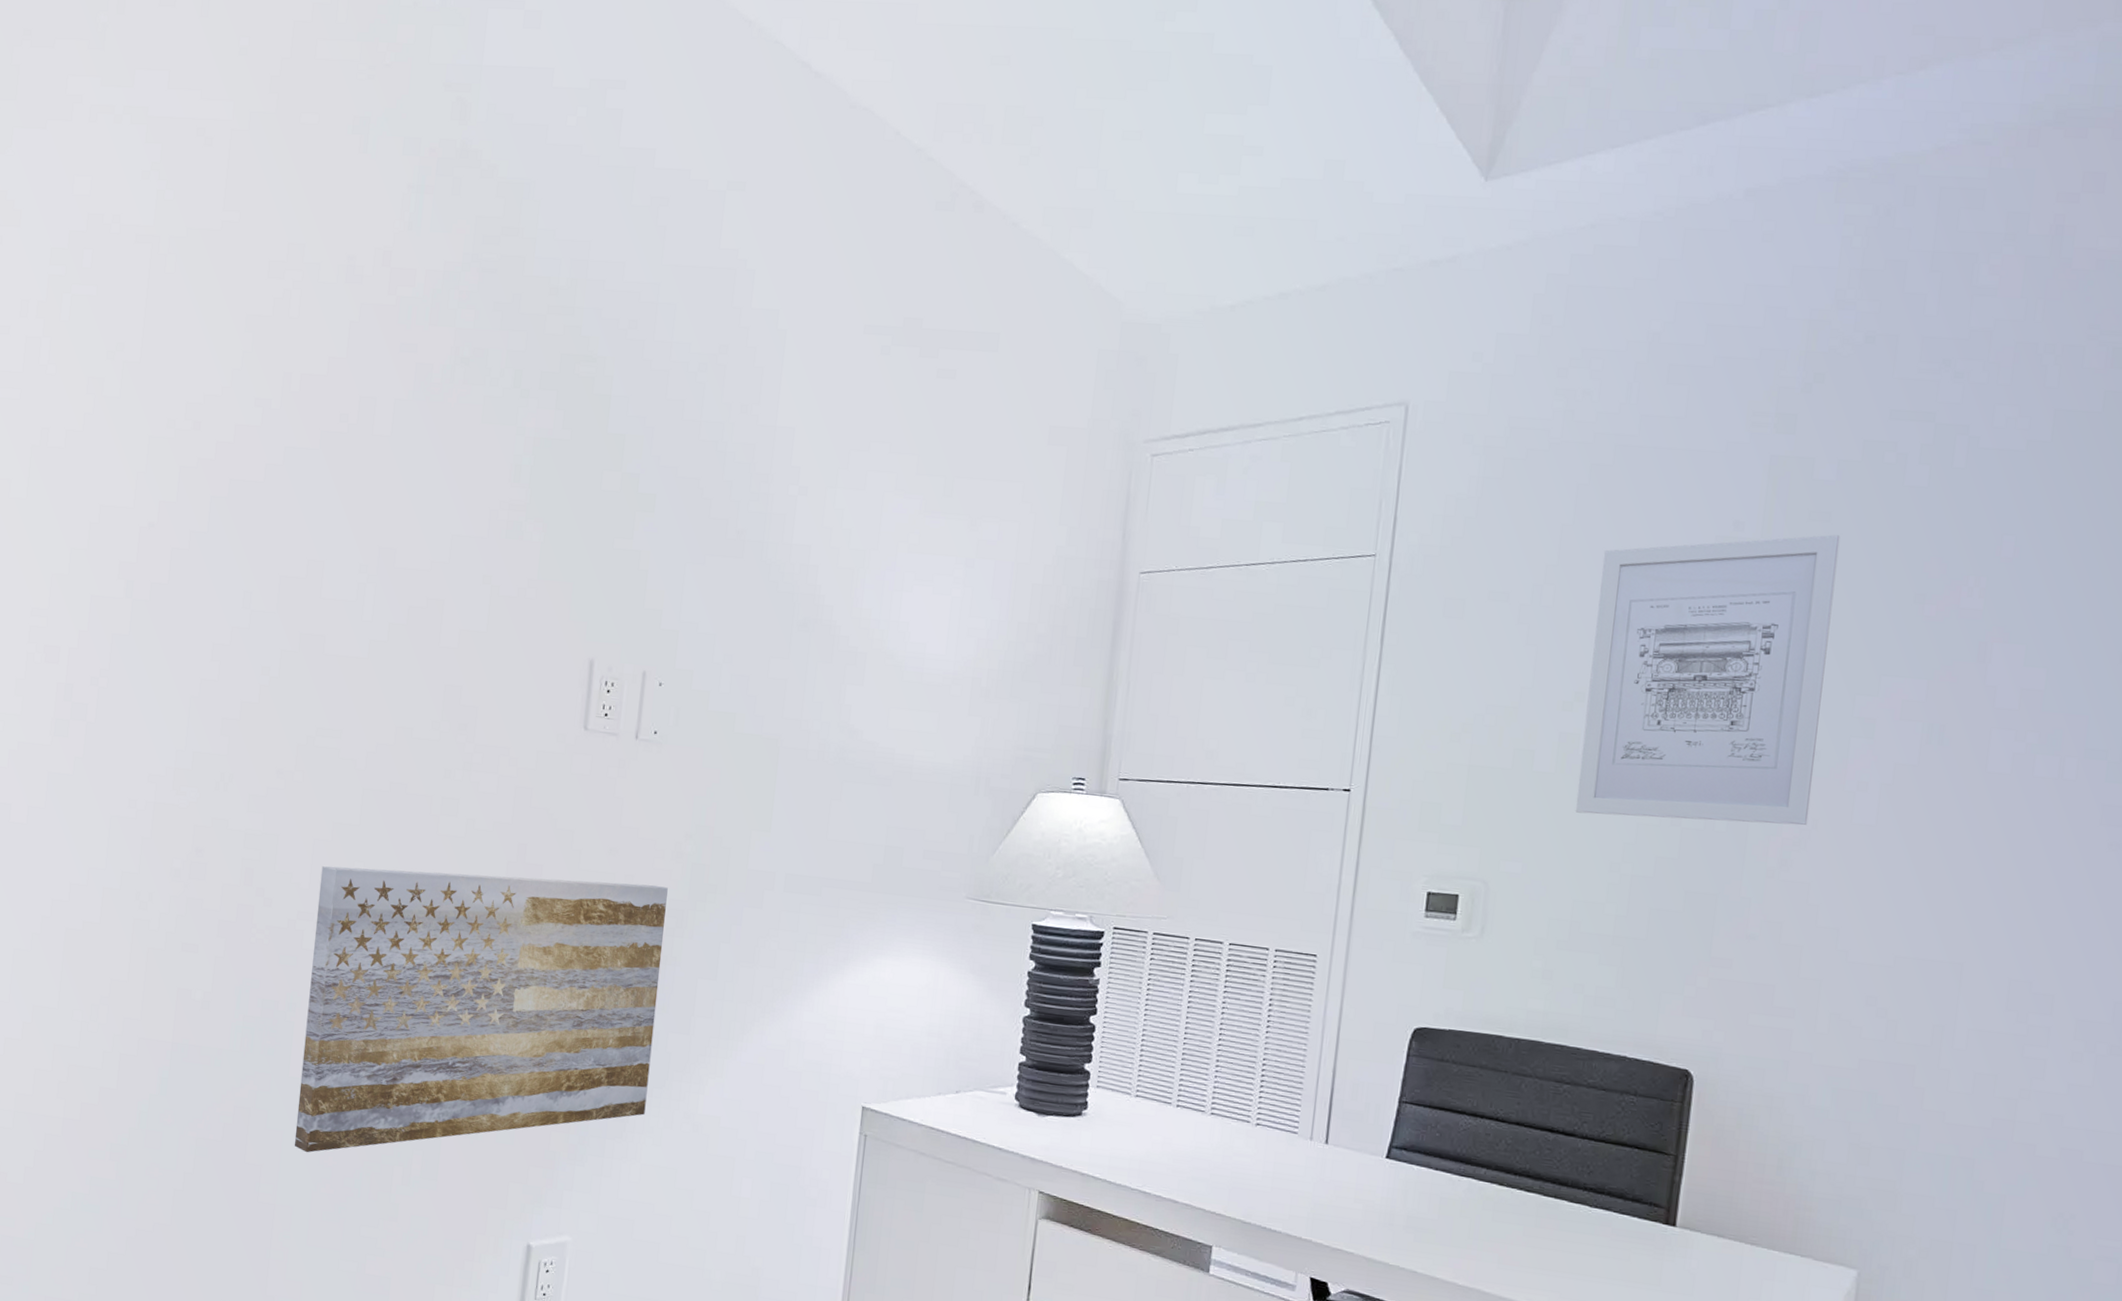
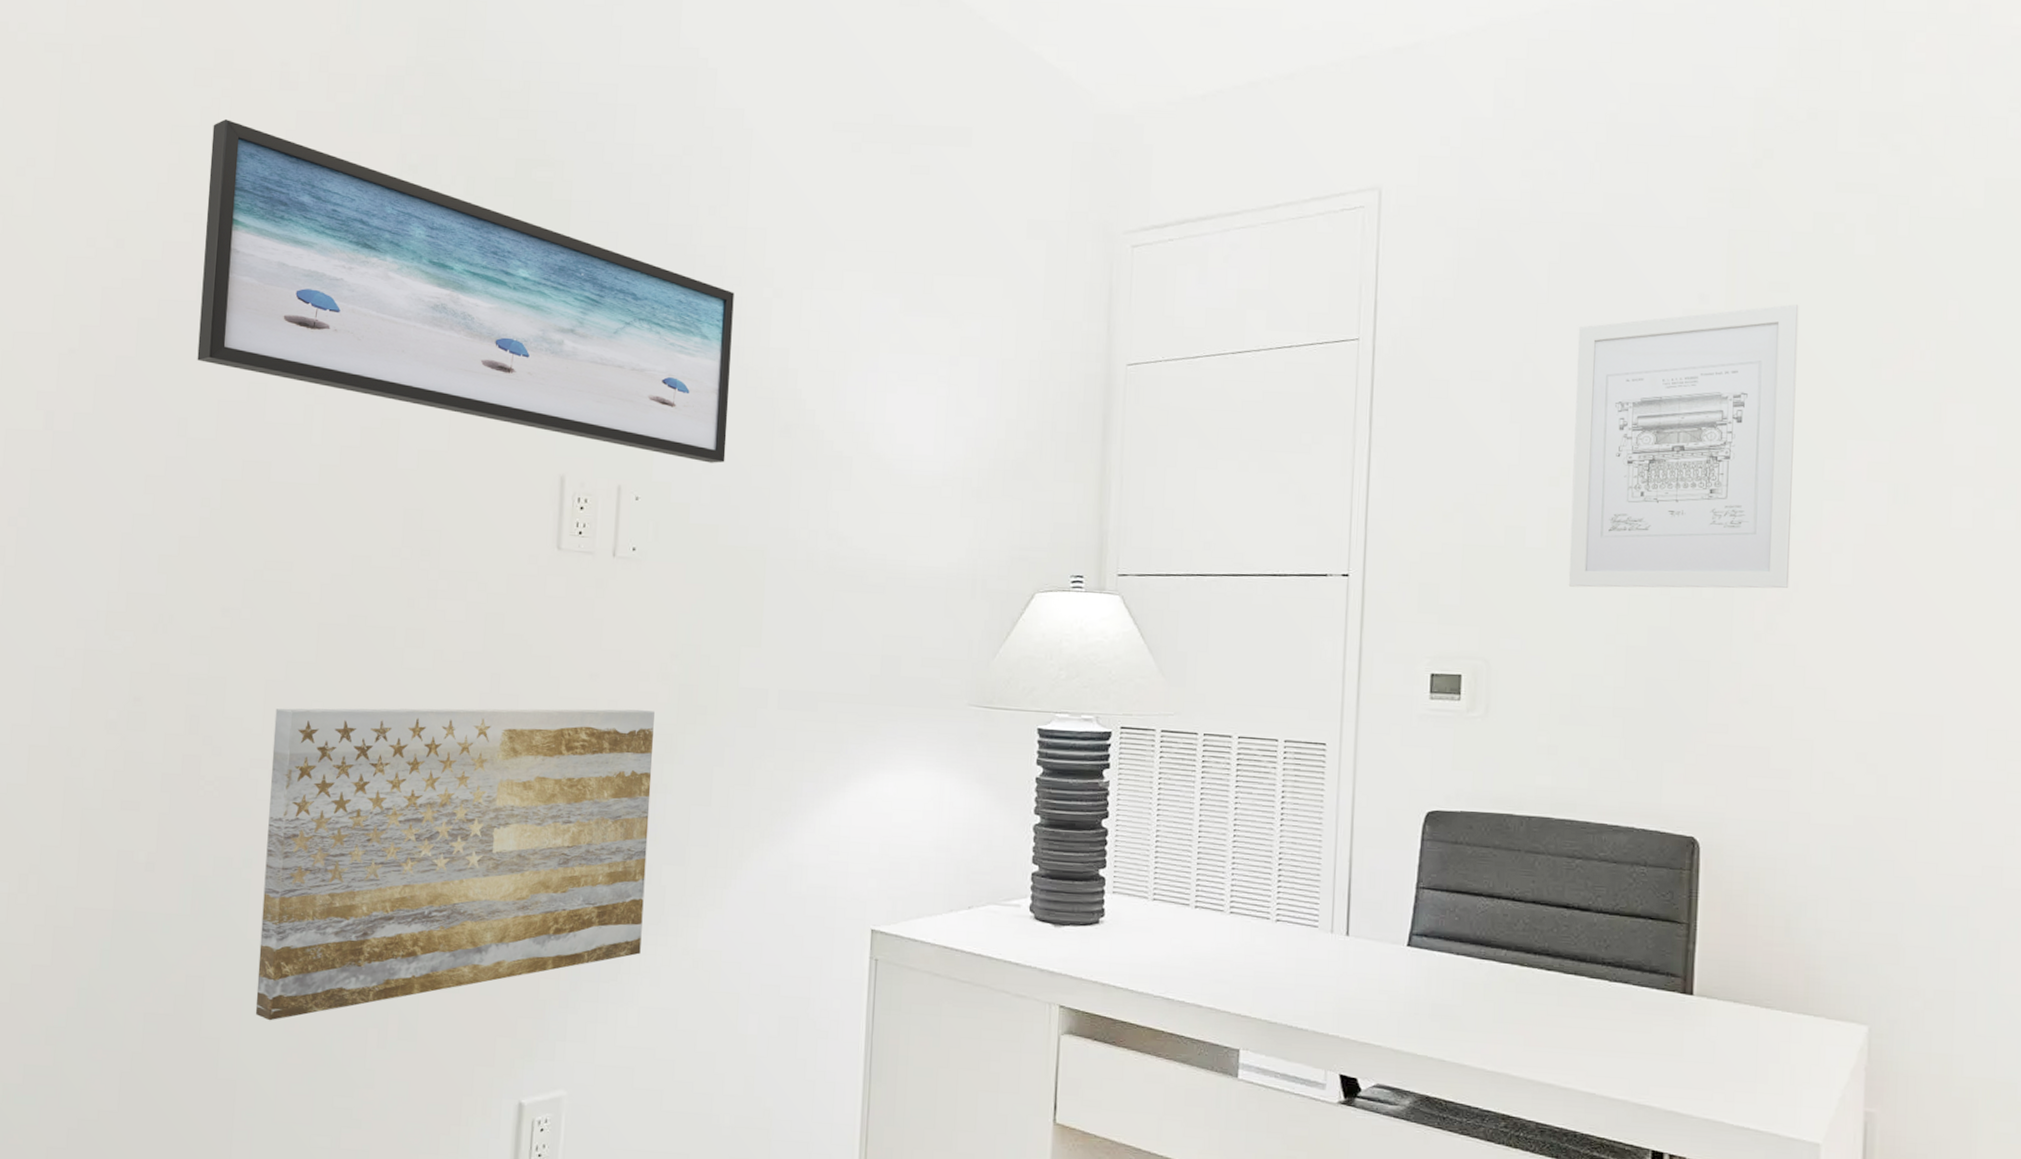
wall art: none [262,310,761,654] -> present [197,119,734,463]

